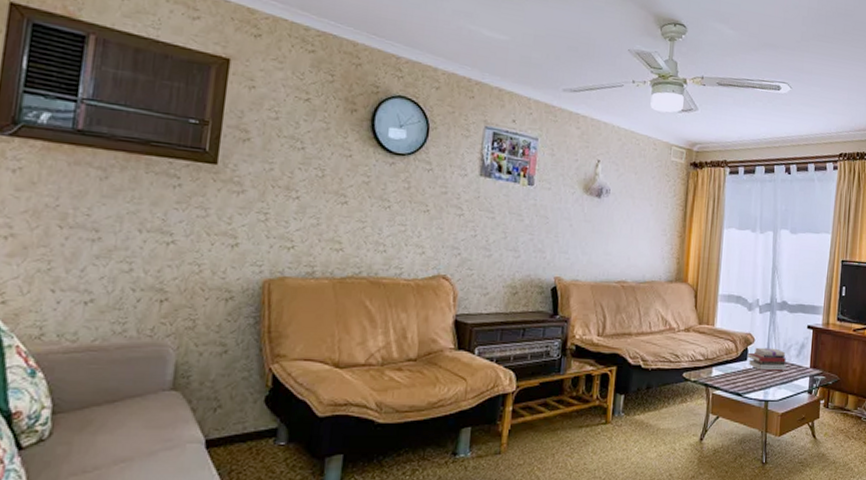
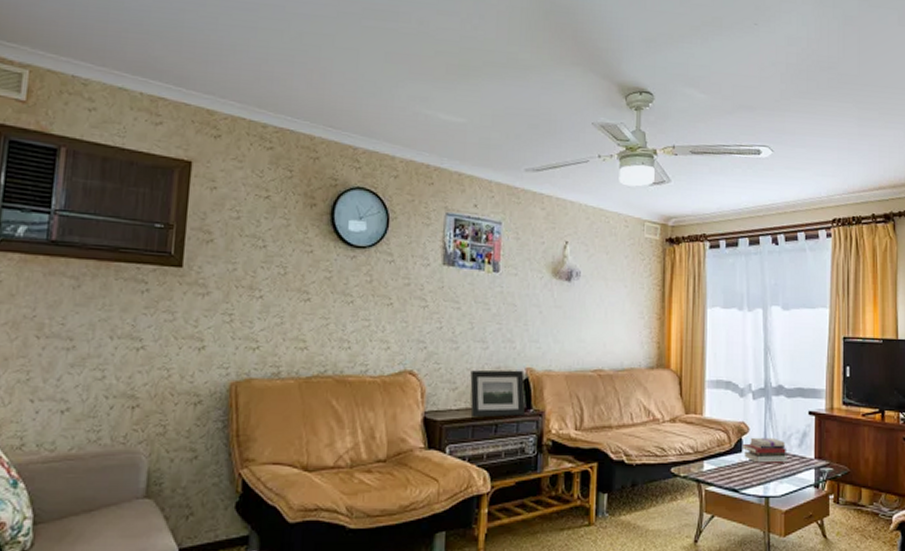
picture frame: none [499,277,553,322] -> present [470,370,525,418]

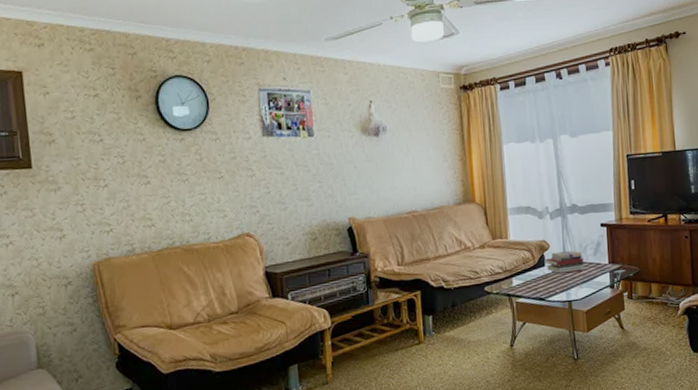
picture frame: present [470,370,525,418] -> none [300,220,352,267]

